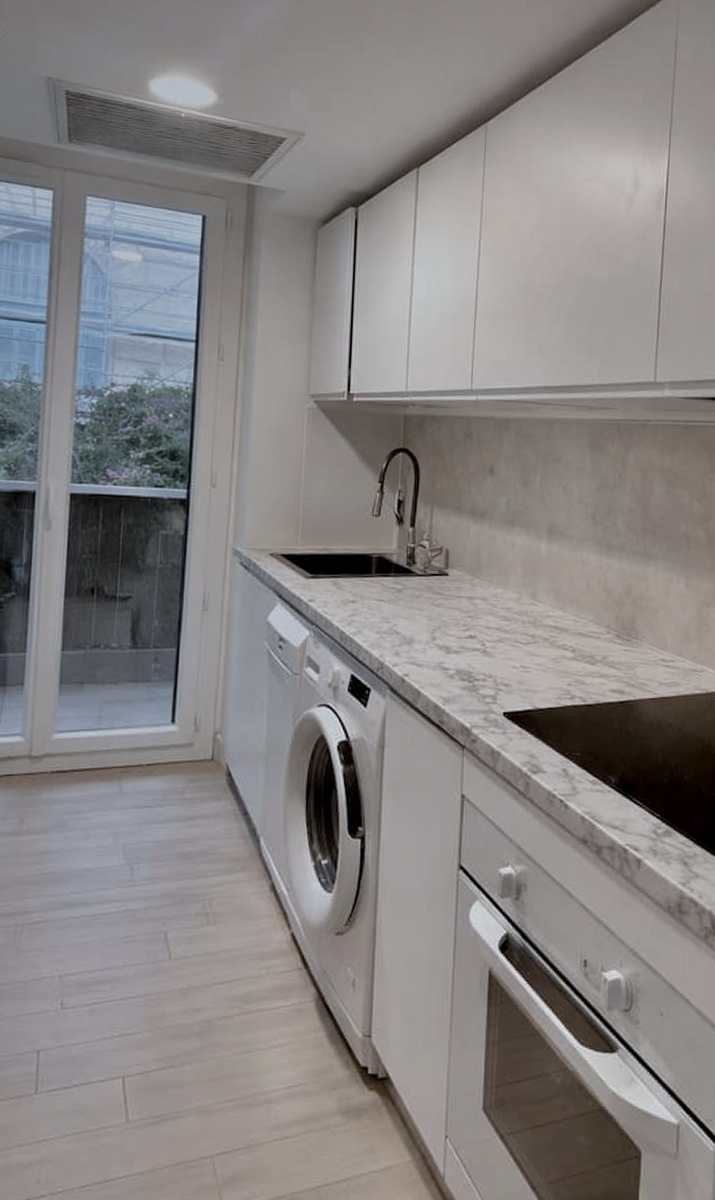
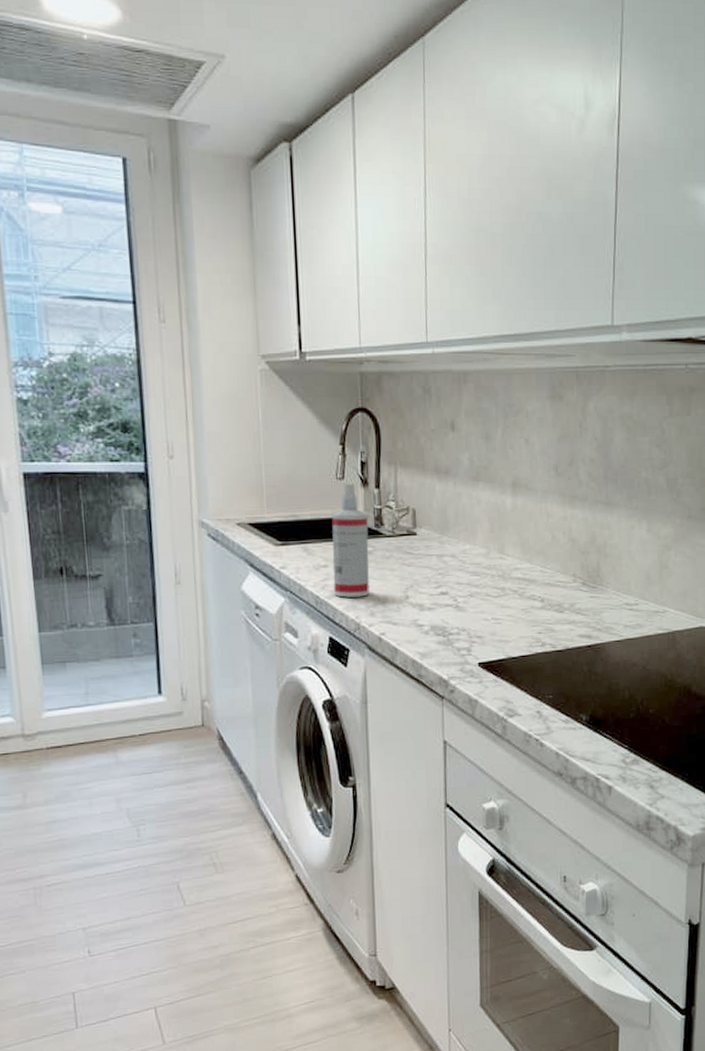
spray bottle: none [360,521,400,635] -> present [331,484,370,598]

